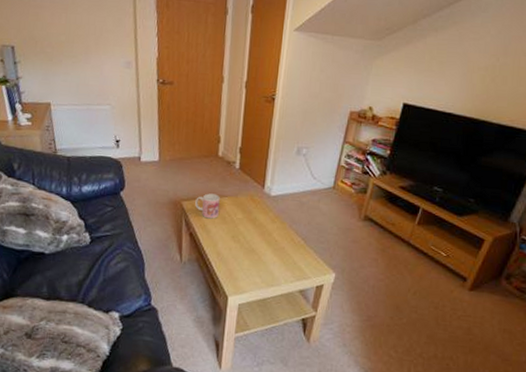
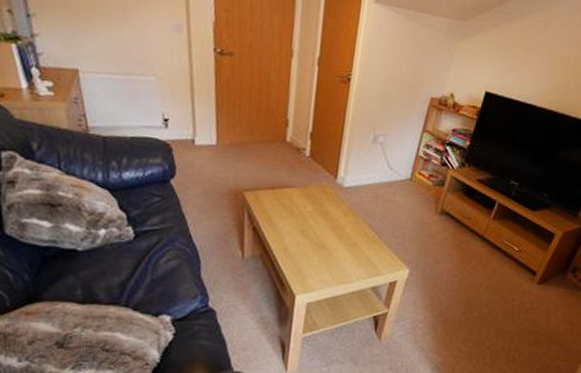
mug: present [195,193,220,219] -> none [259,183,288,212]

